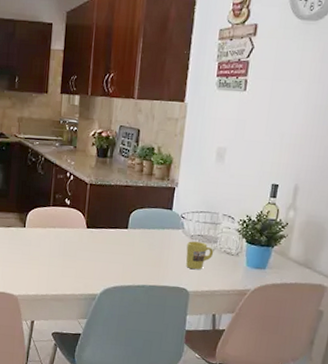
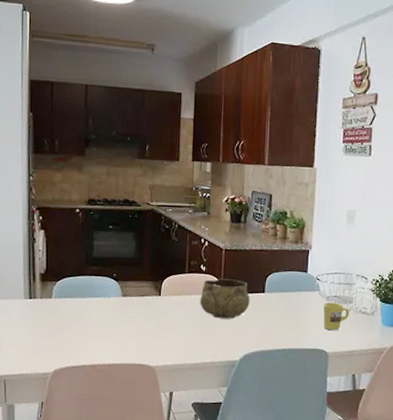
decorative bowl: none [63,213,113,254] -> present [200,279,250,319]

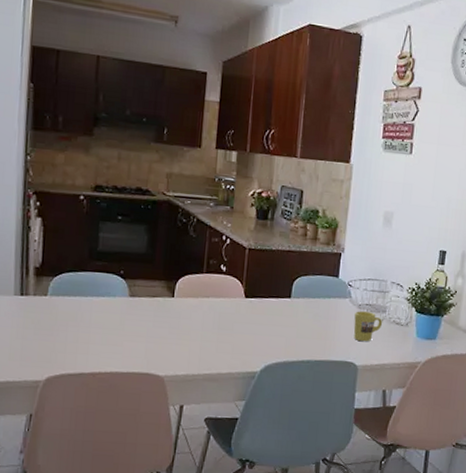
decorative bowl: present [200,279,250,319] -> none [218,280,275,326]

